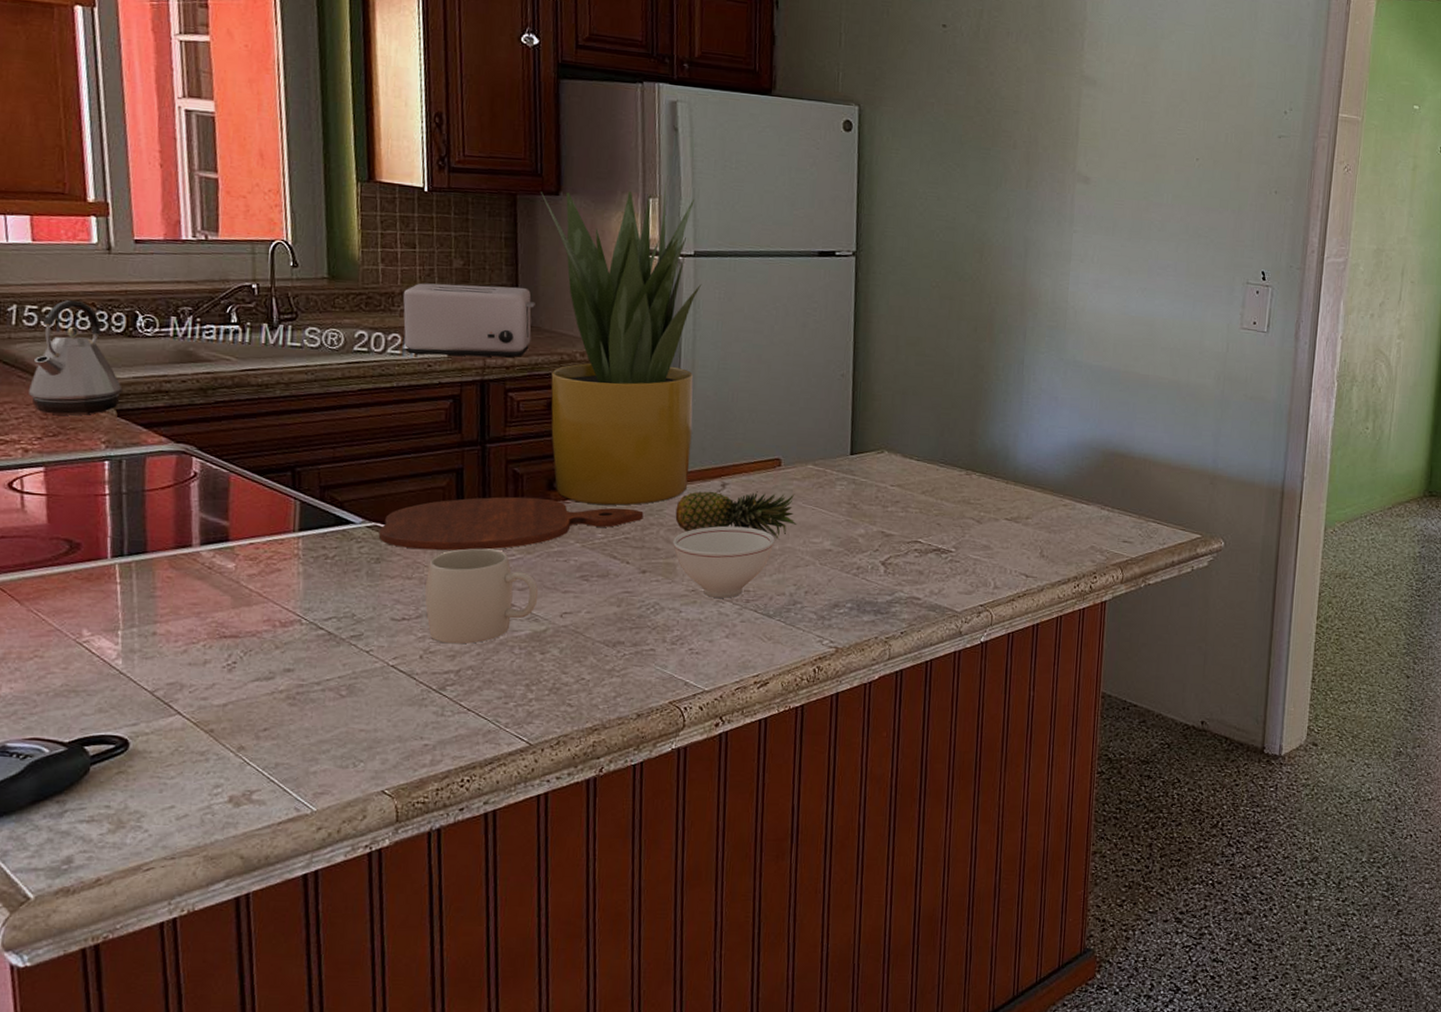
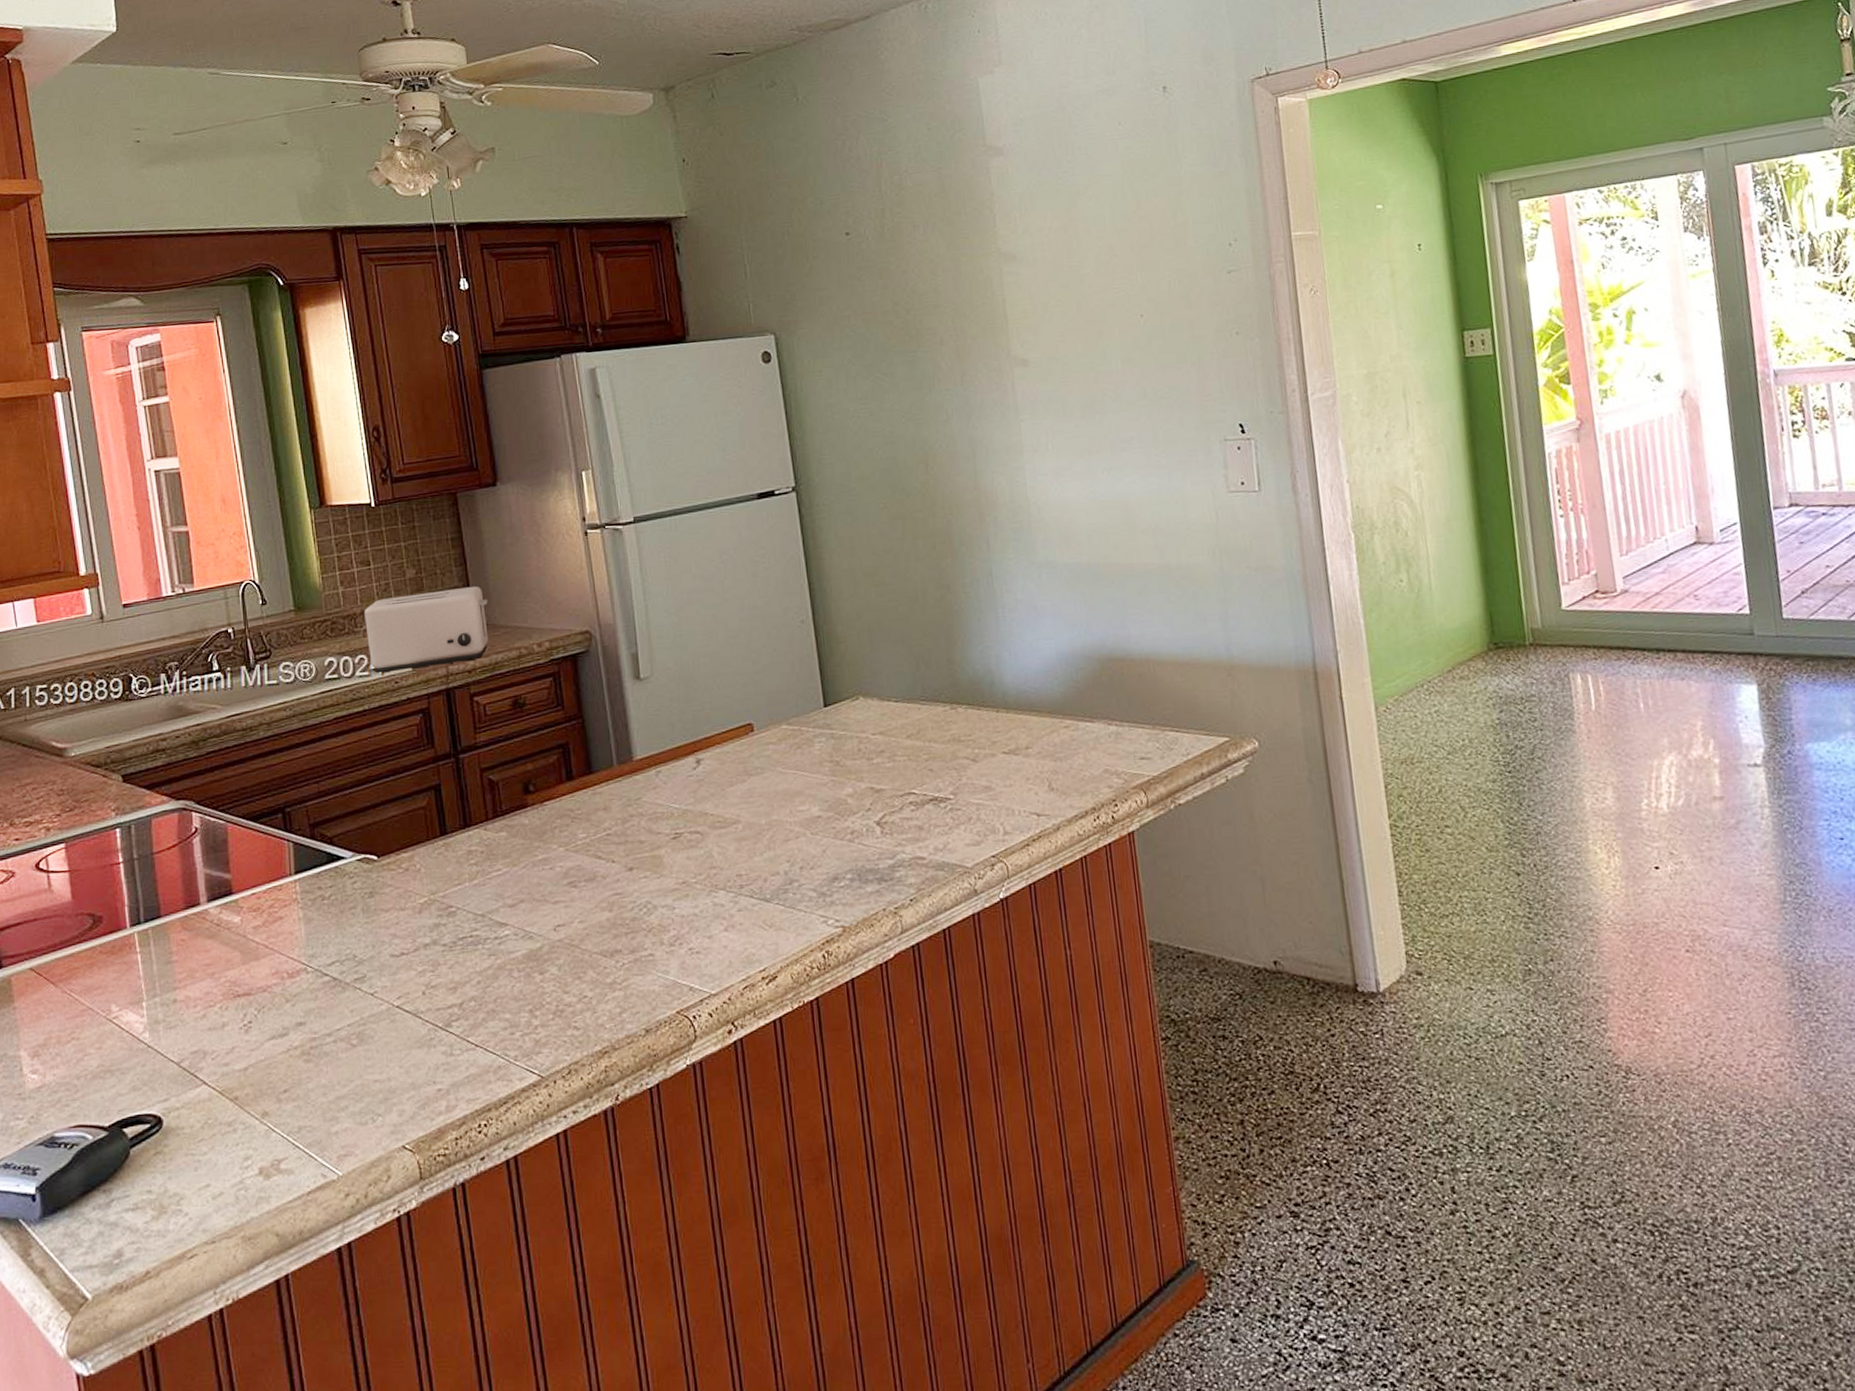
kettle: present [28,299,123,416] -> none [45,672,125,790]
cutting board: present [378,496,644,551] -> none [369,802,622,877]
mug: present [425,548,539,644] -> none [419,866,530,975]
planter: present [541,183,702,506] -> none [479,452,662,803]
bowl: present [672,526,775,598] -> none [654,803,760,888]
fruit: present [675,491,797,539] -> none [653,759,780,819]

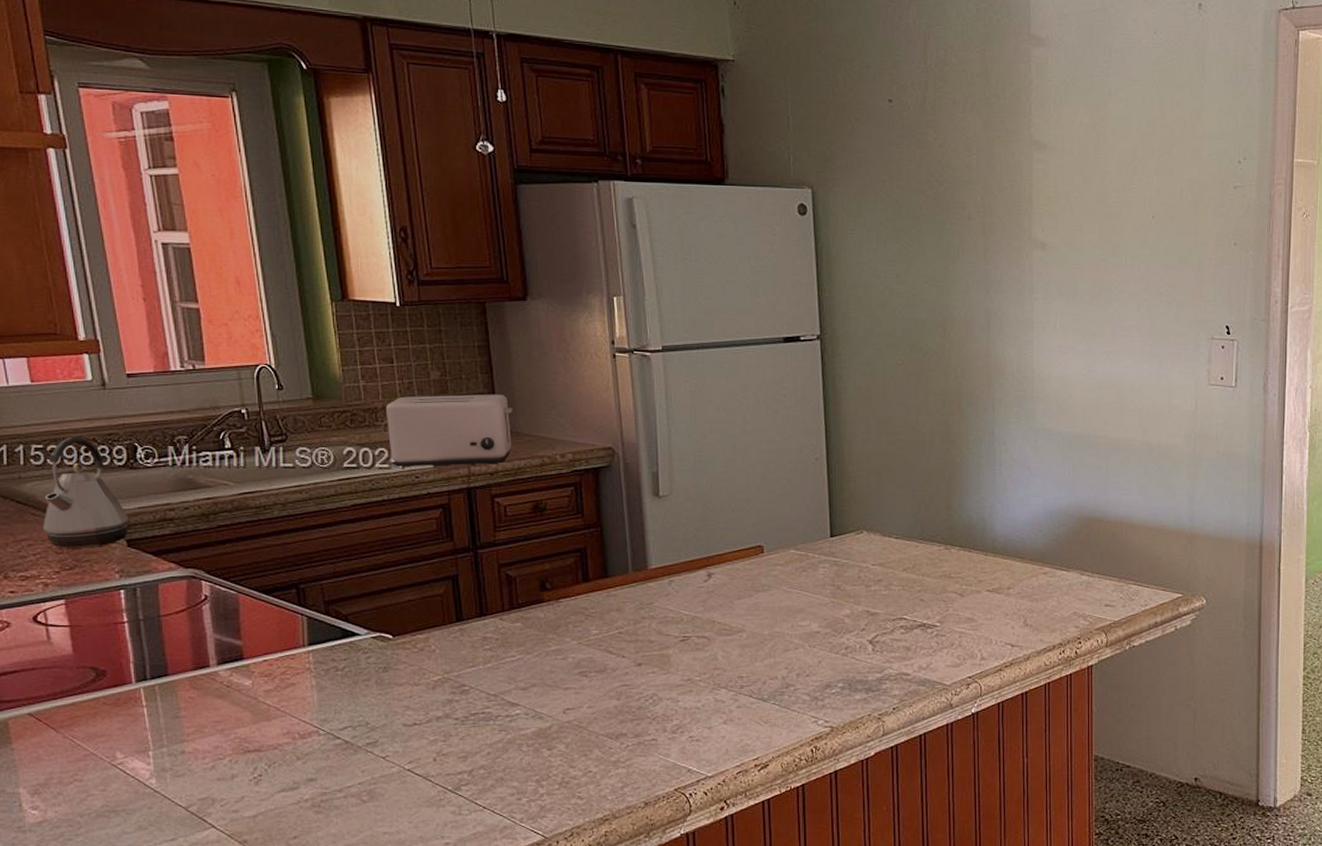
kettle: none [45,672,125,790] -> present [42,436,130,548]

